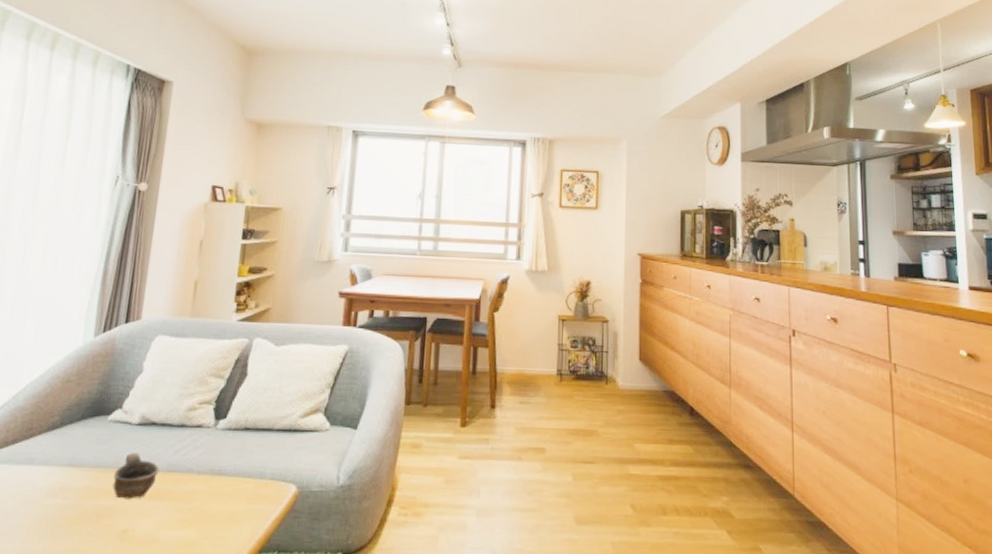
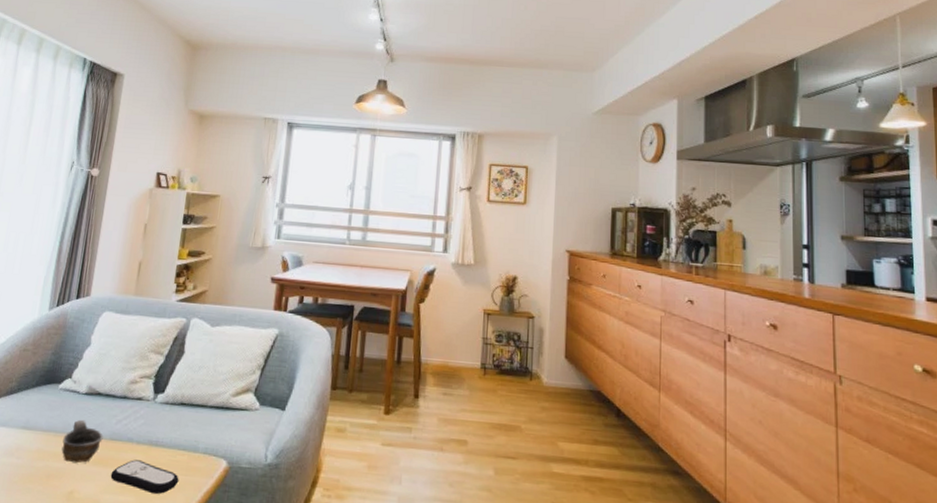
remote control: none [169,491,245,525] -> present [110,460,179,494]

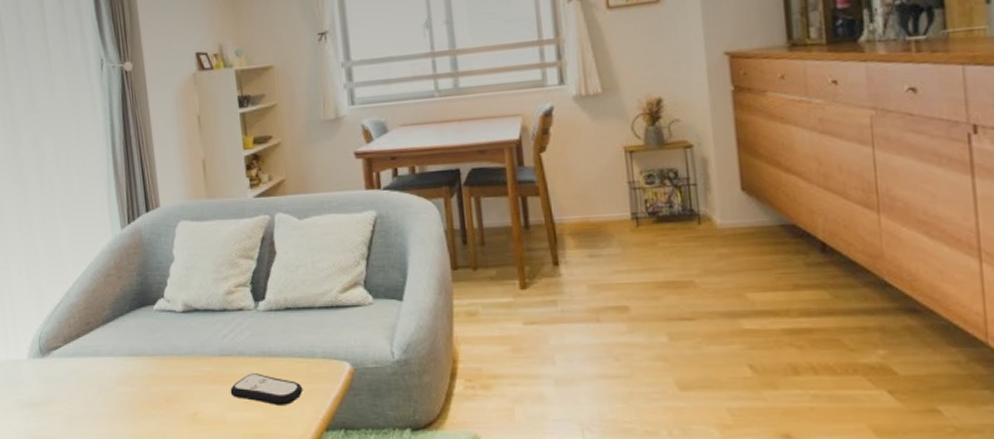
cup: present [61,419,103,463] -> none [172,339,213,384]

